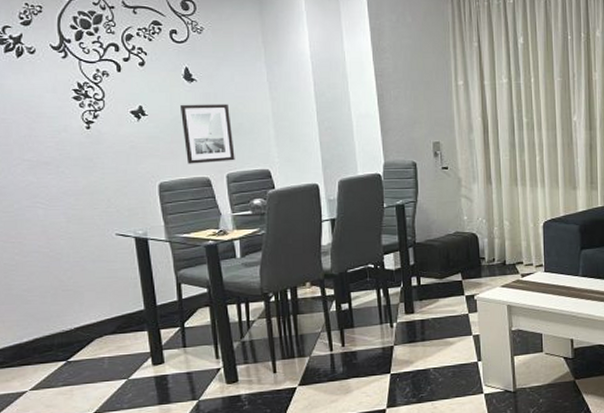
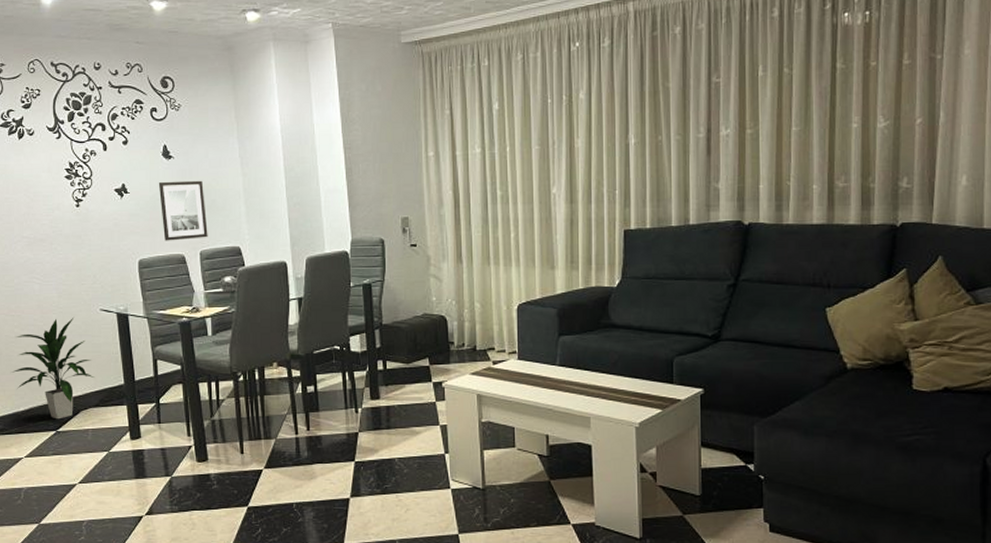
indoor plant: none [12,242,110,349] -> present [11,317,94,420]

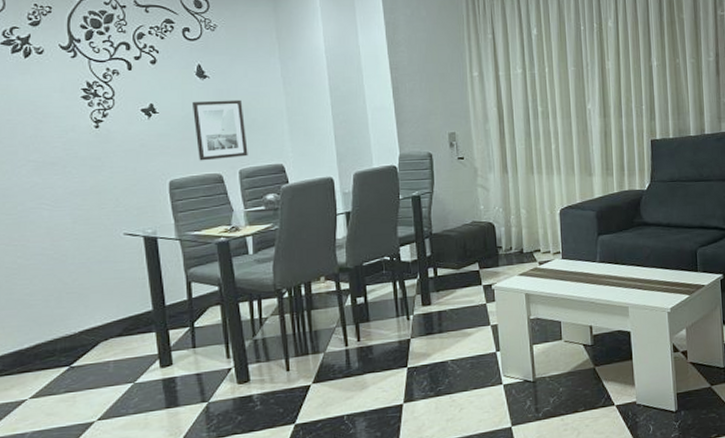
indoor plant: present [11,317,94,420] -> none [13,243,117,354]

